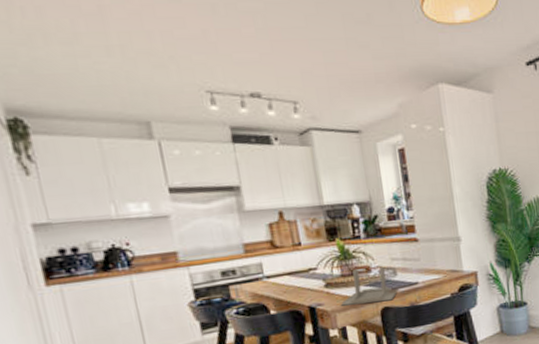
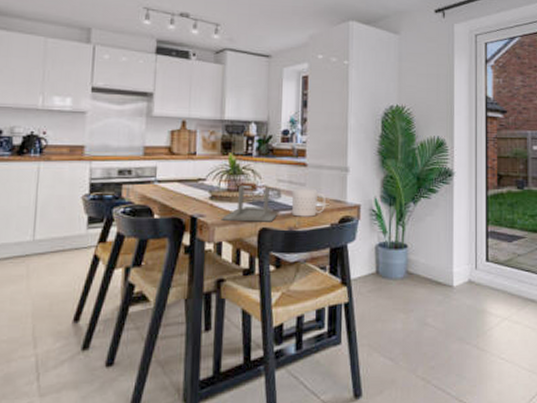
mug: none [408,262,443,292] -> present [291,188,326,217]

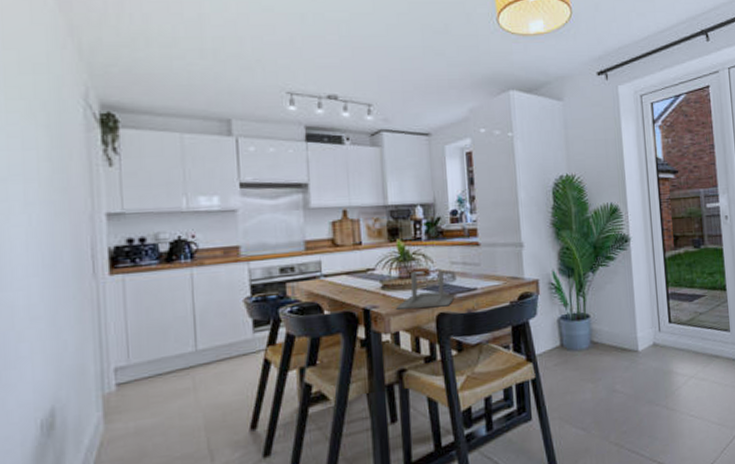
mug: present [291,188,326,217] -> none [467,267,503,298]

